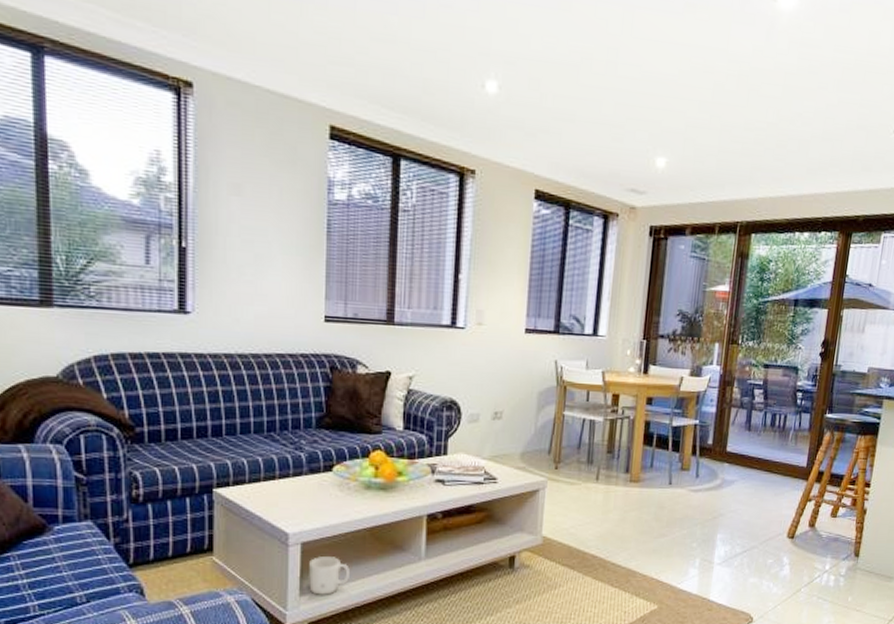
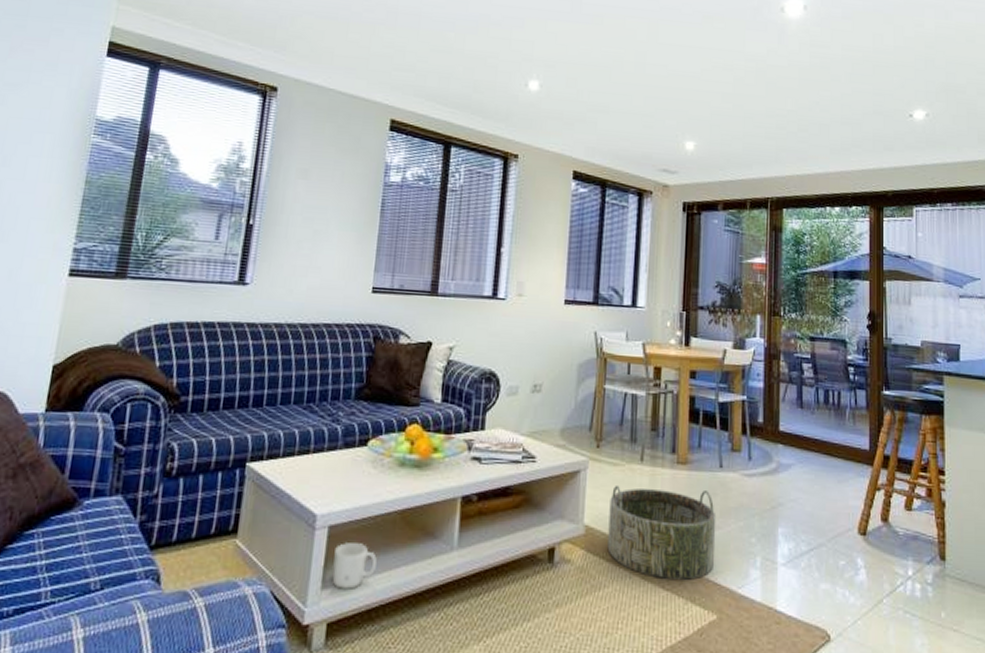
basket: none [563,501,663,578] -> present [607,484,717,580]

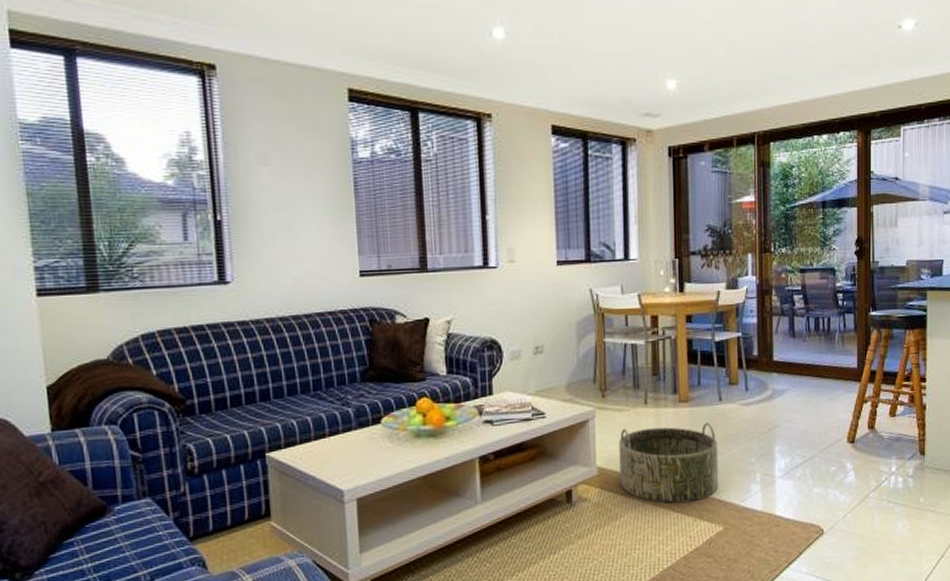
mug: present [331,543,377,589] -> none [366,509,408,550]

